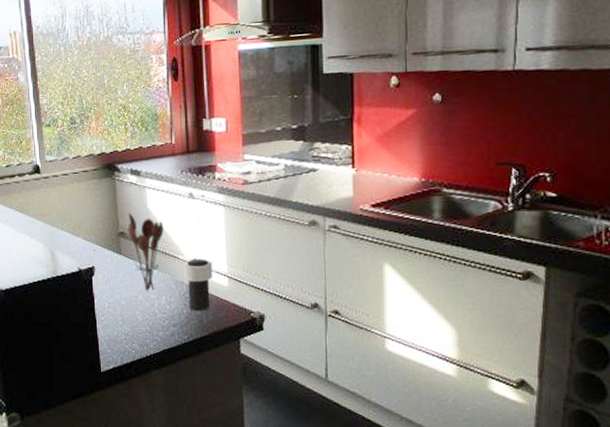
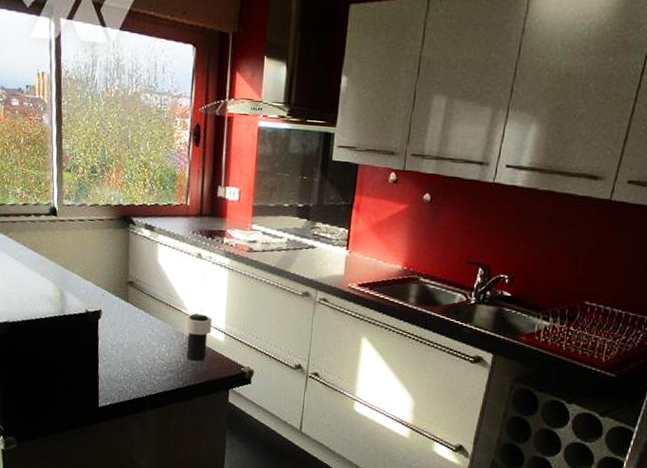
utensil holder: present [128,212,164,292] -> none [137,263,171,339]

